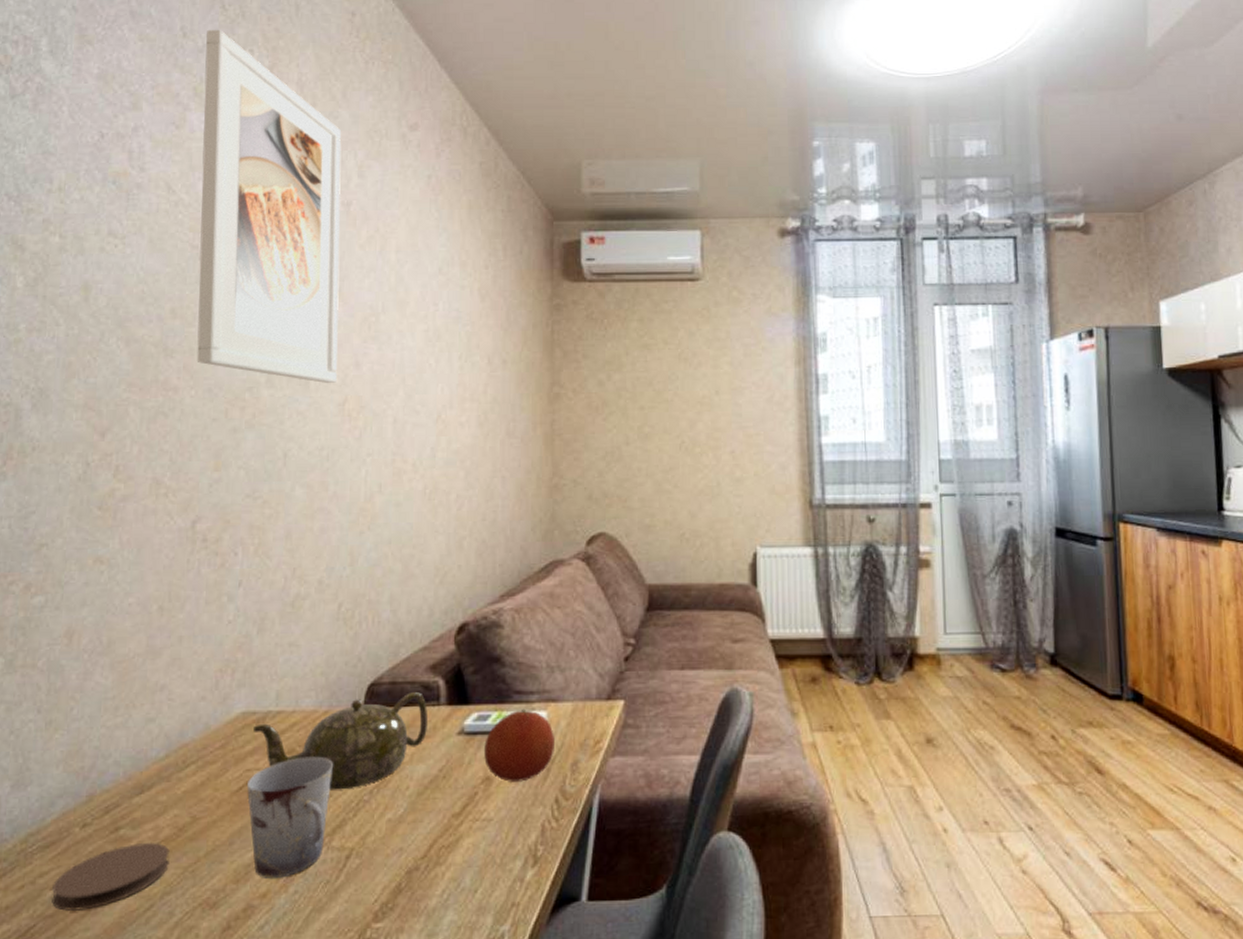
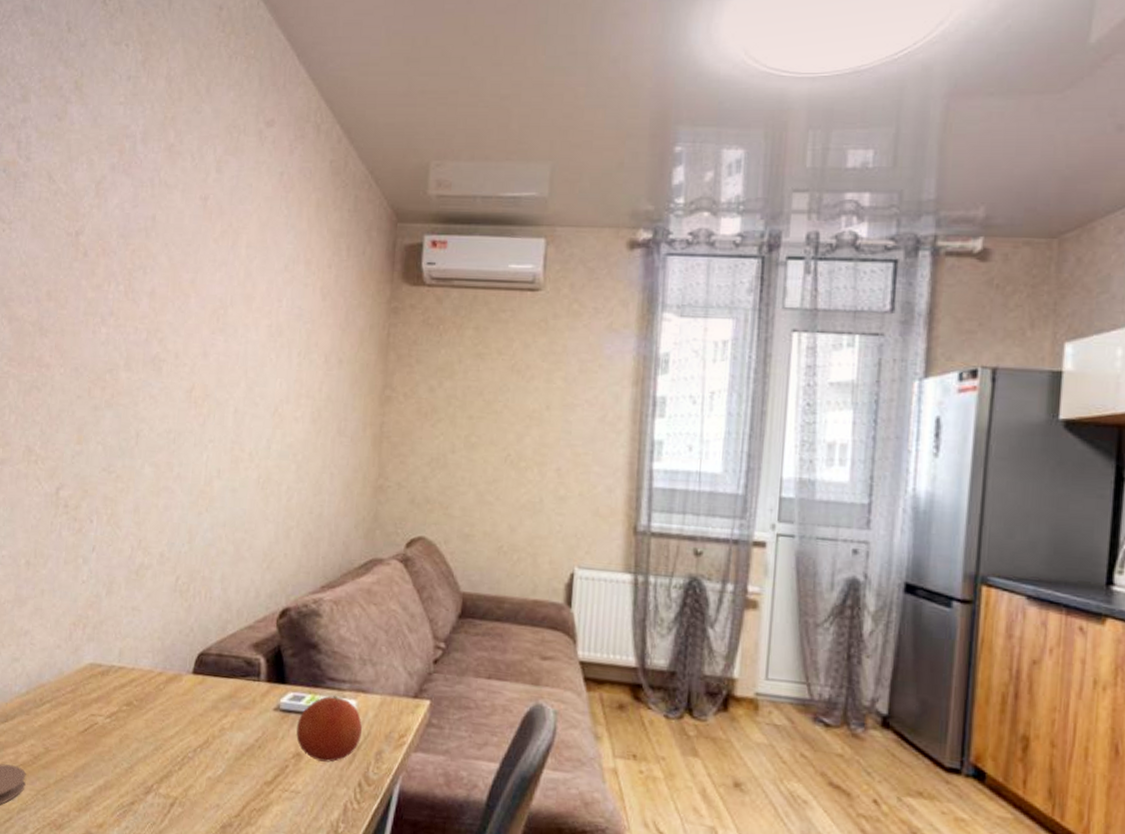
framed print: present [196,29,342,384] -> none [66,24,203,371]
cup: present [246,756,333,878] -> none [90,710,164,813]
teapot: present [252,691,427,790] -> none [98,665,249,745]

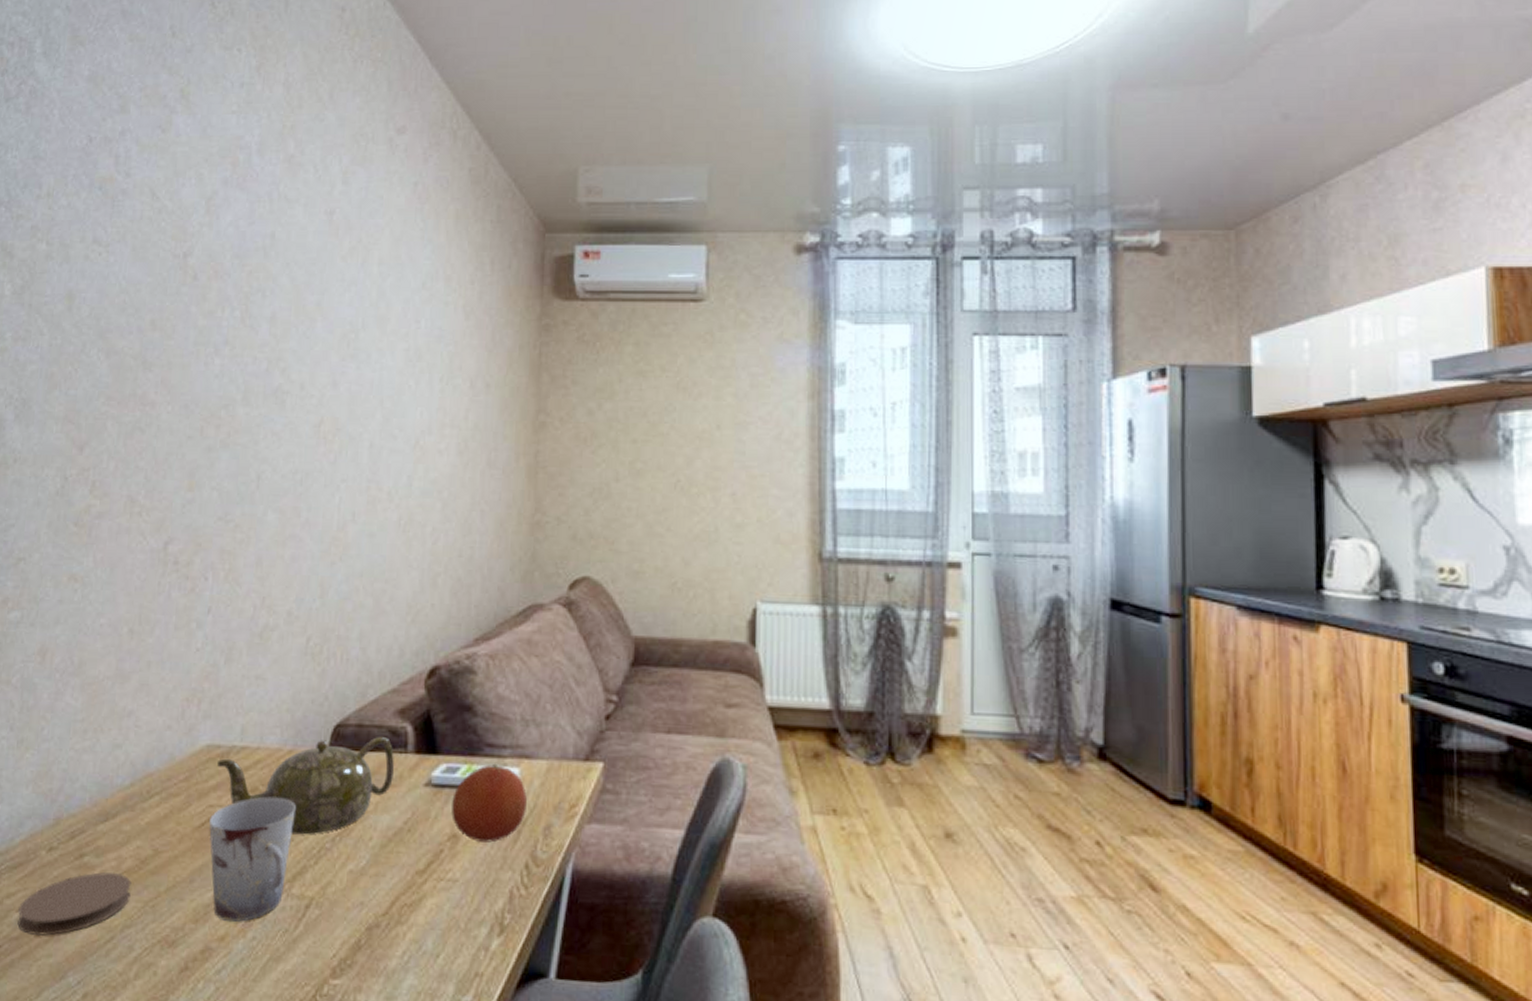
cup: none [90,710,164,813] -> present [208,796,296,922]
teapot: none [98,665,249,745] -> present [216,736,394,835]

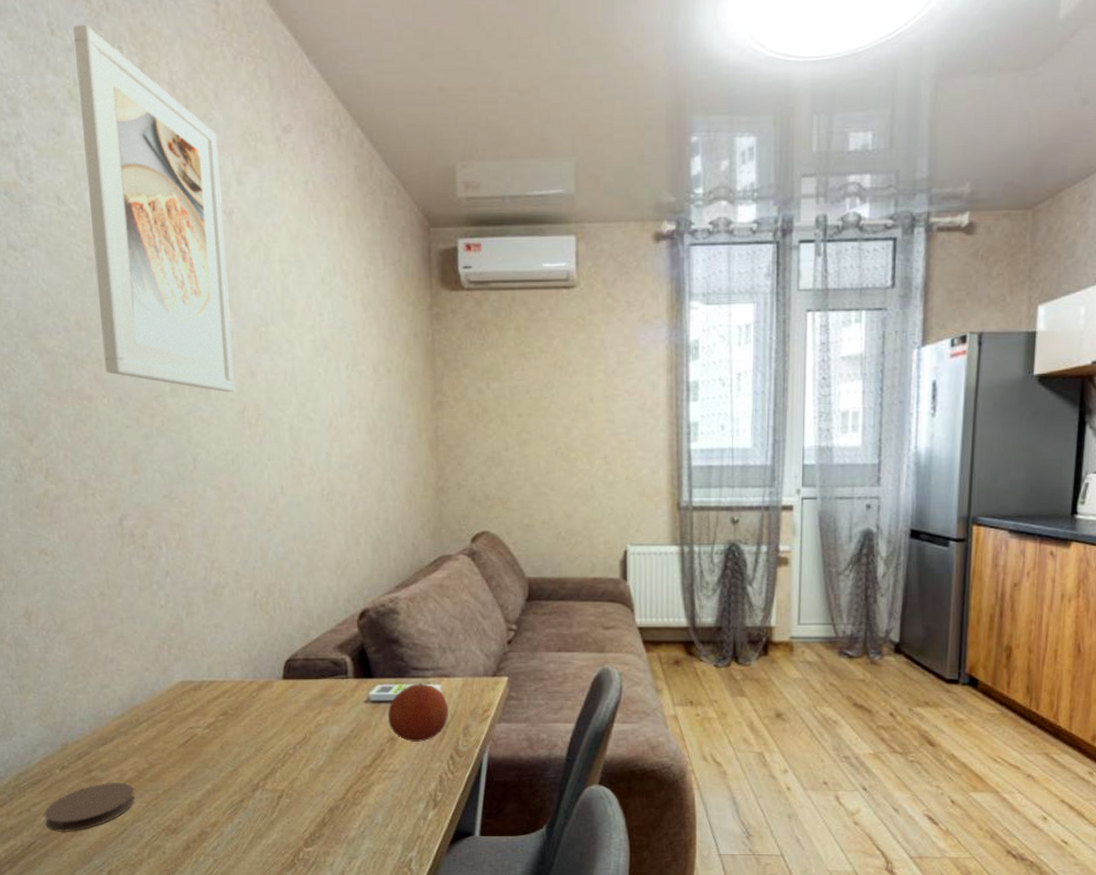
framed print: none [174,28,327,404] -> present [74,24,236,393]
cup: present [208,796,296,922] -> none [190,718,261,812]
teapot: present [216,736,394,835] -> none [191,666,339,745]

